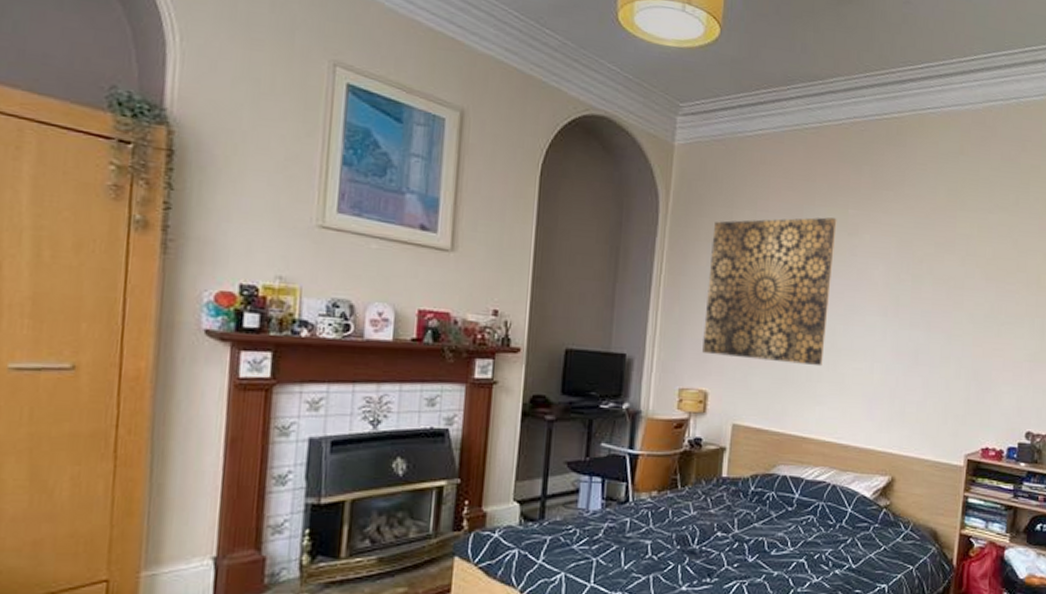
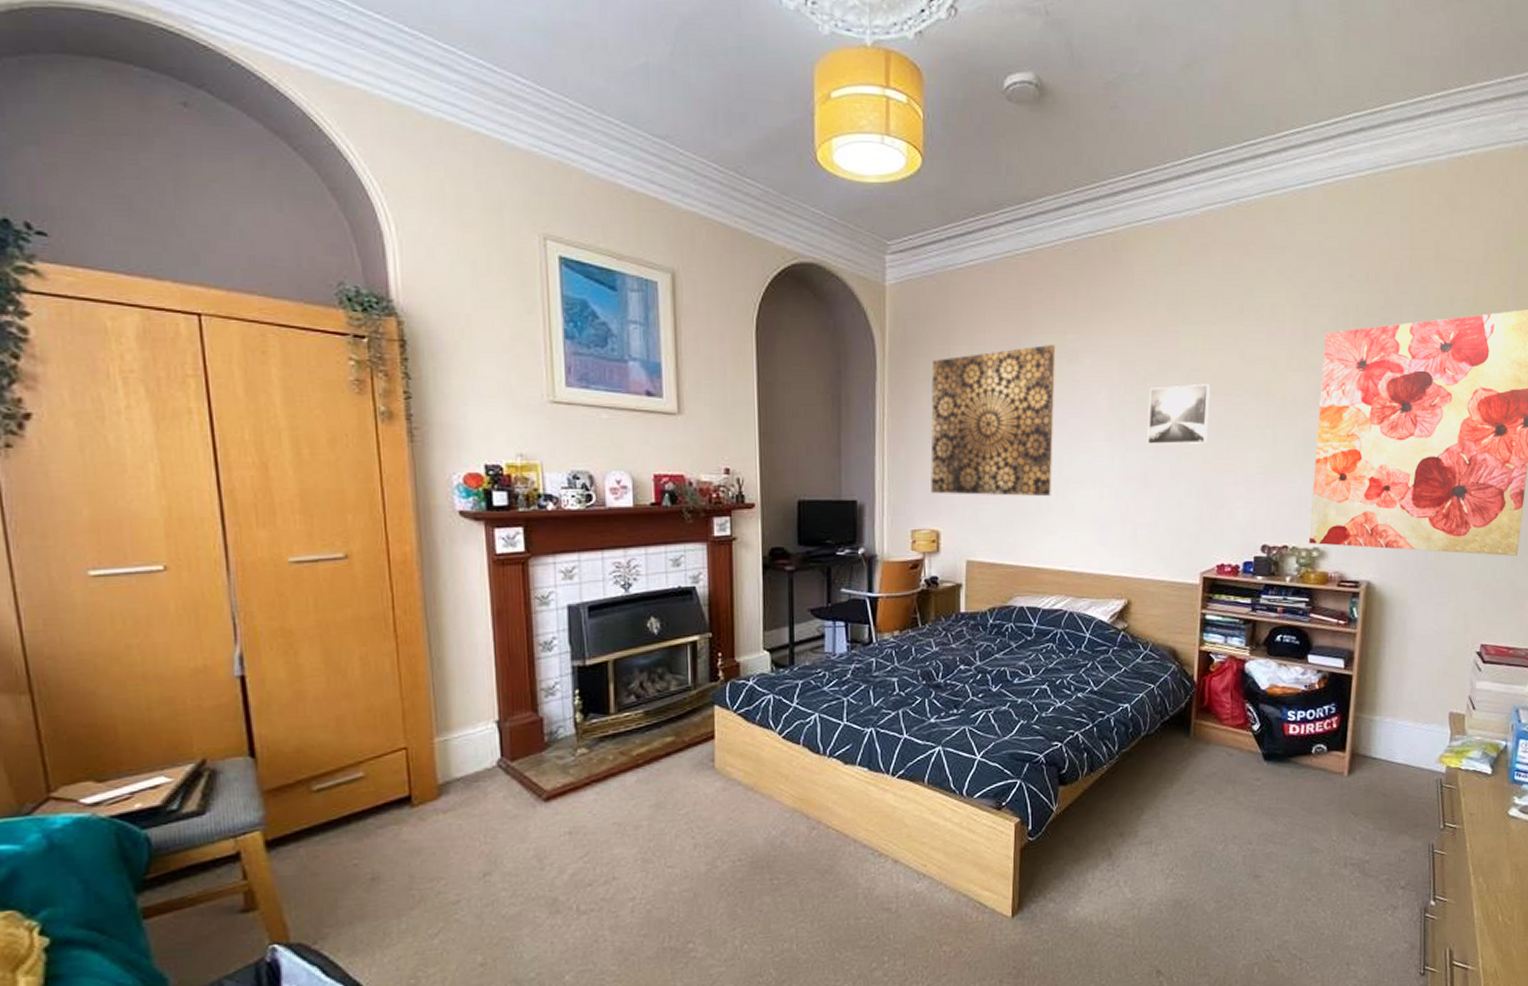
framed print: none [920,268,983,327] -> present [1147,383,1210,444]

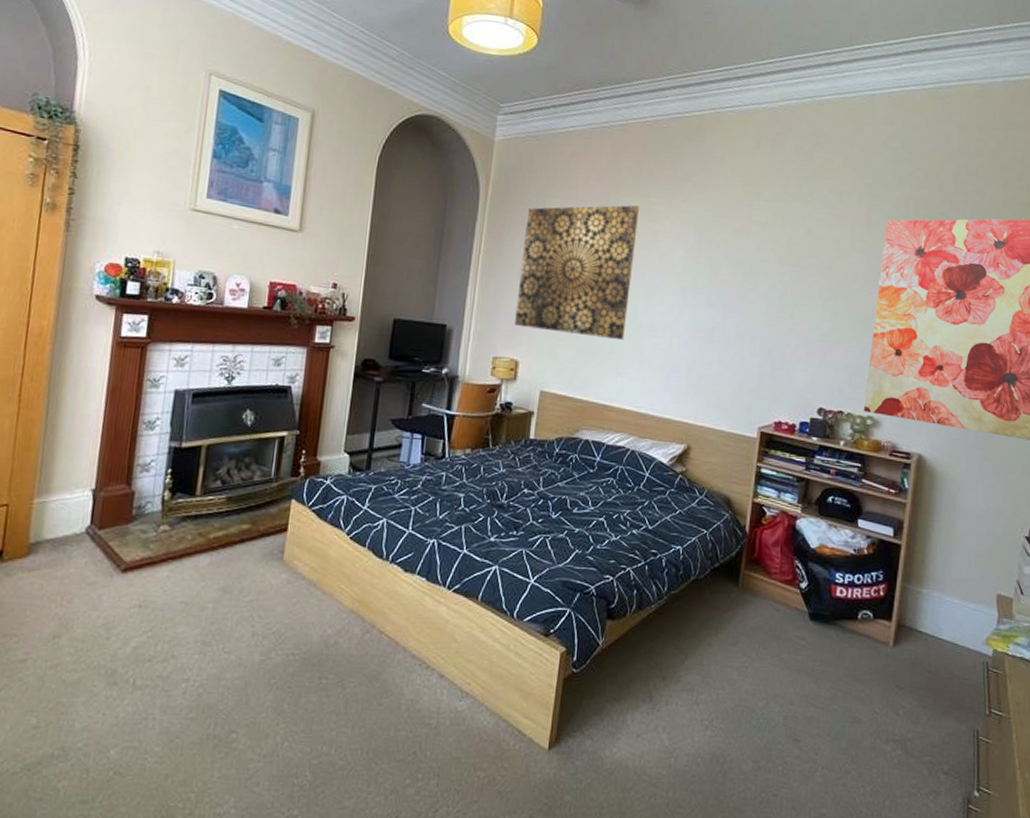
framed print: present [1147,383,1210,444] -> none [717,252,778,308]

